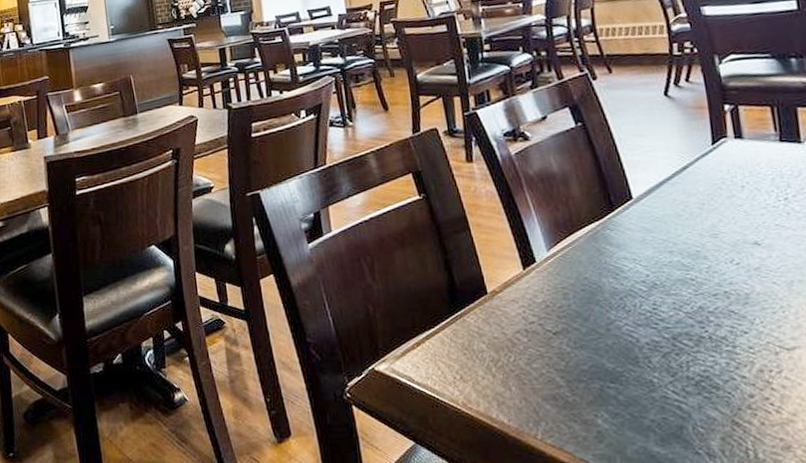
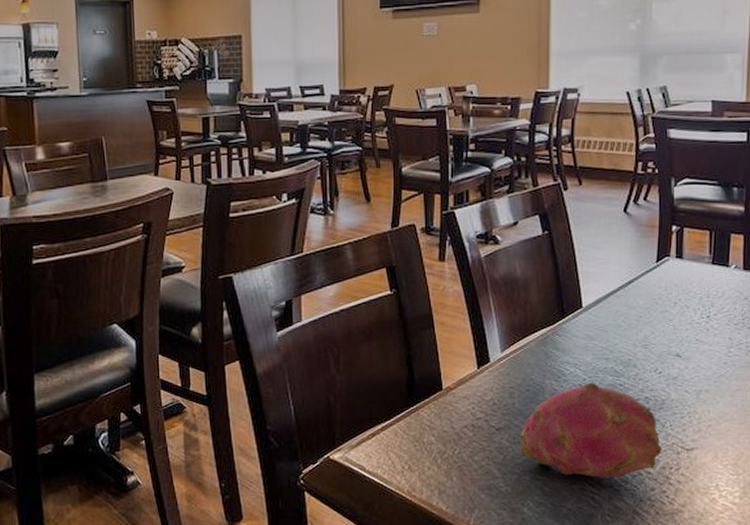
fruit: none [580,278,756,385] -> present [519,383,662,479]

